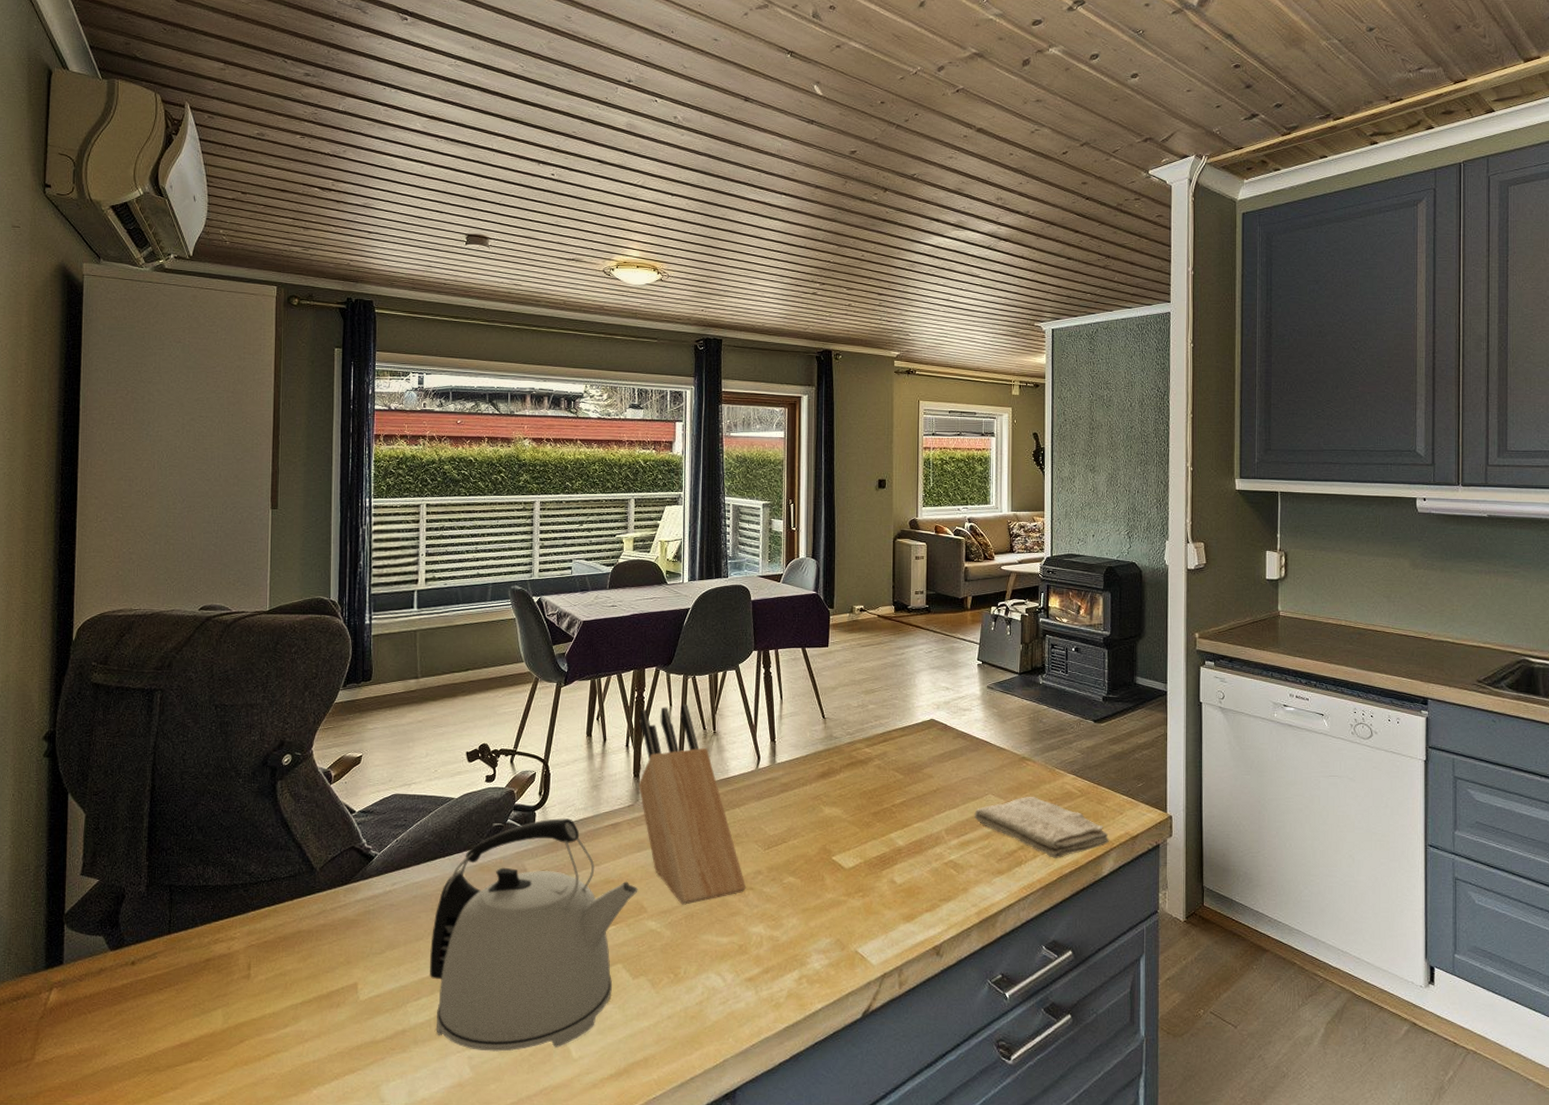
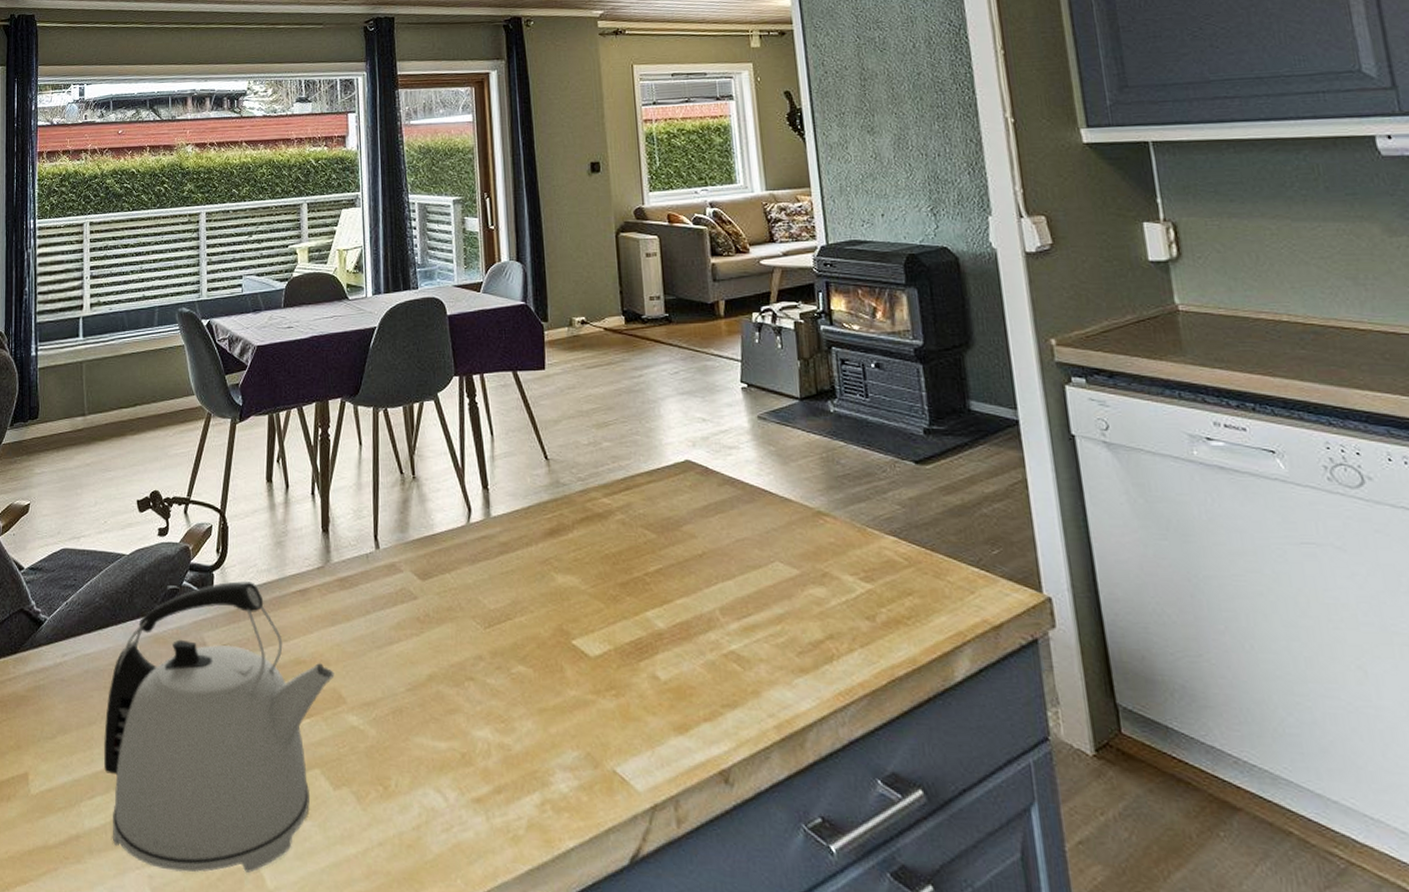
knife block: present [639,705,747,905] -> none [326,443,466,696]
washcloth: present [974,797,1110,858] -> none [758,566,960,654]

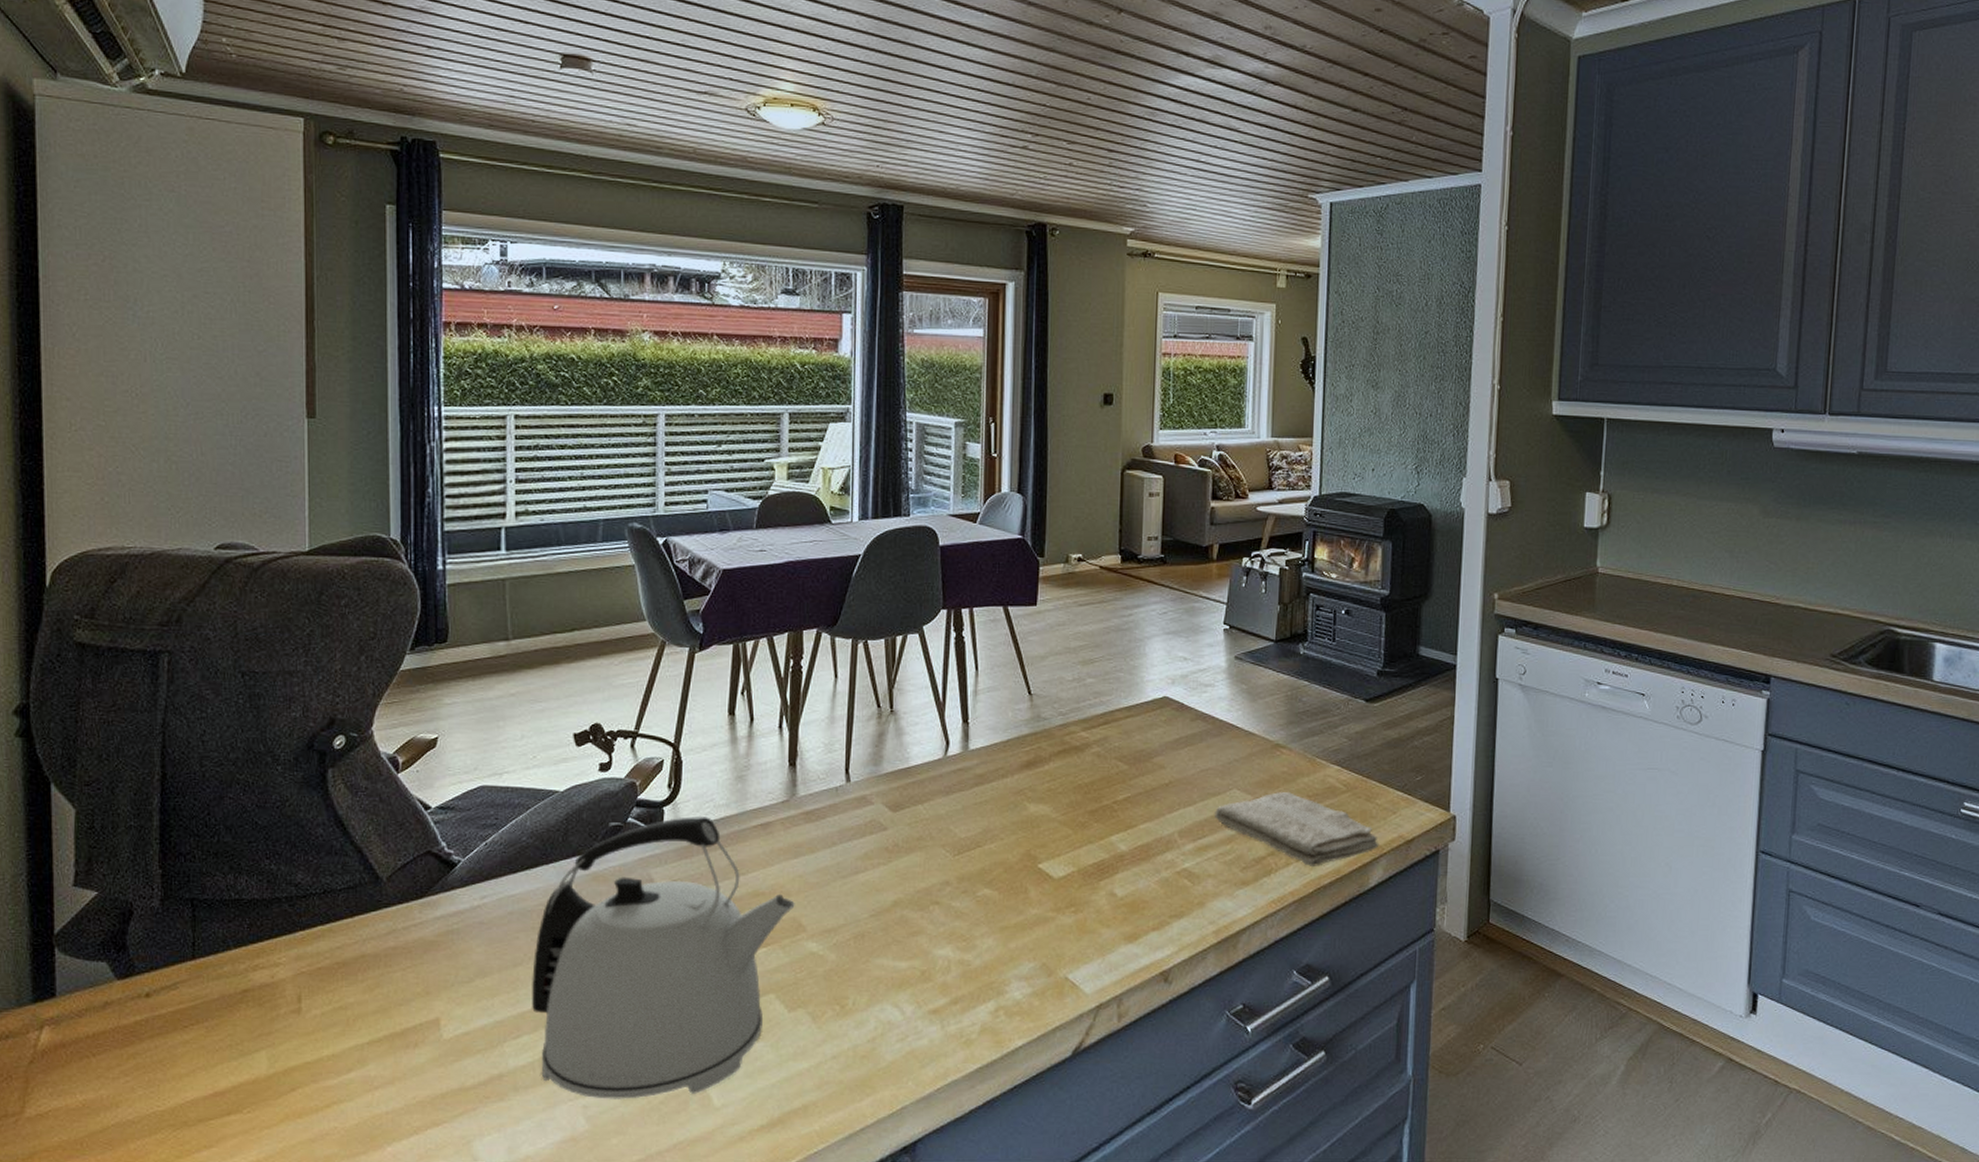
washcloth: none [758,566,960,654] -> present [1215,792,1380,866]

